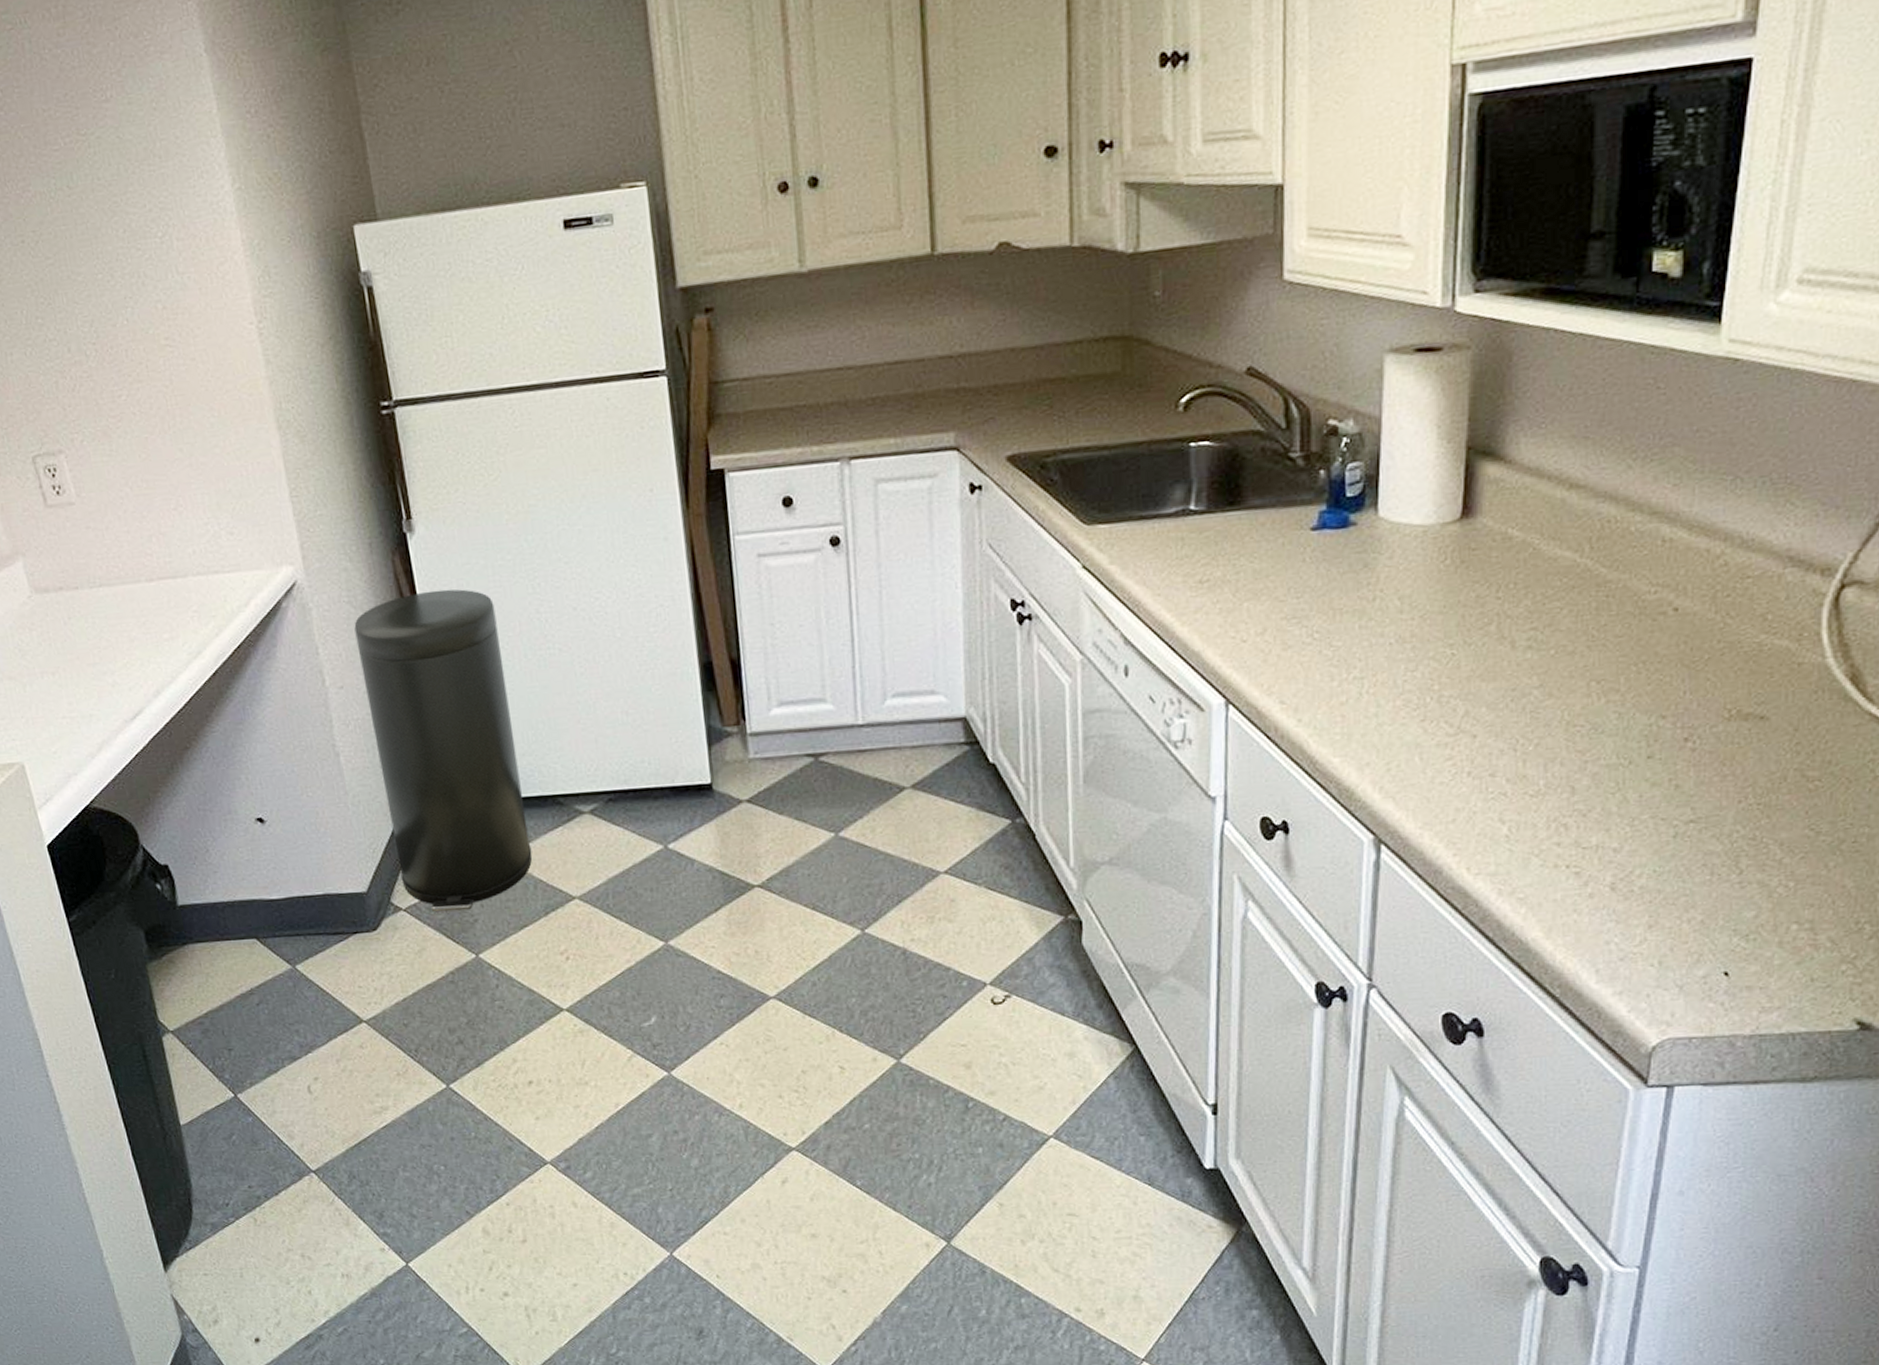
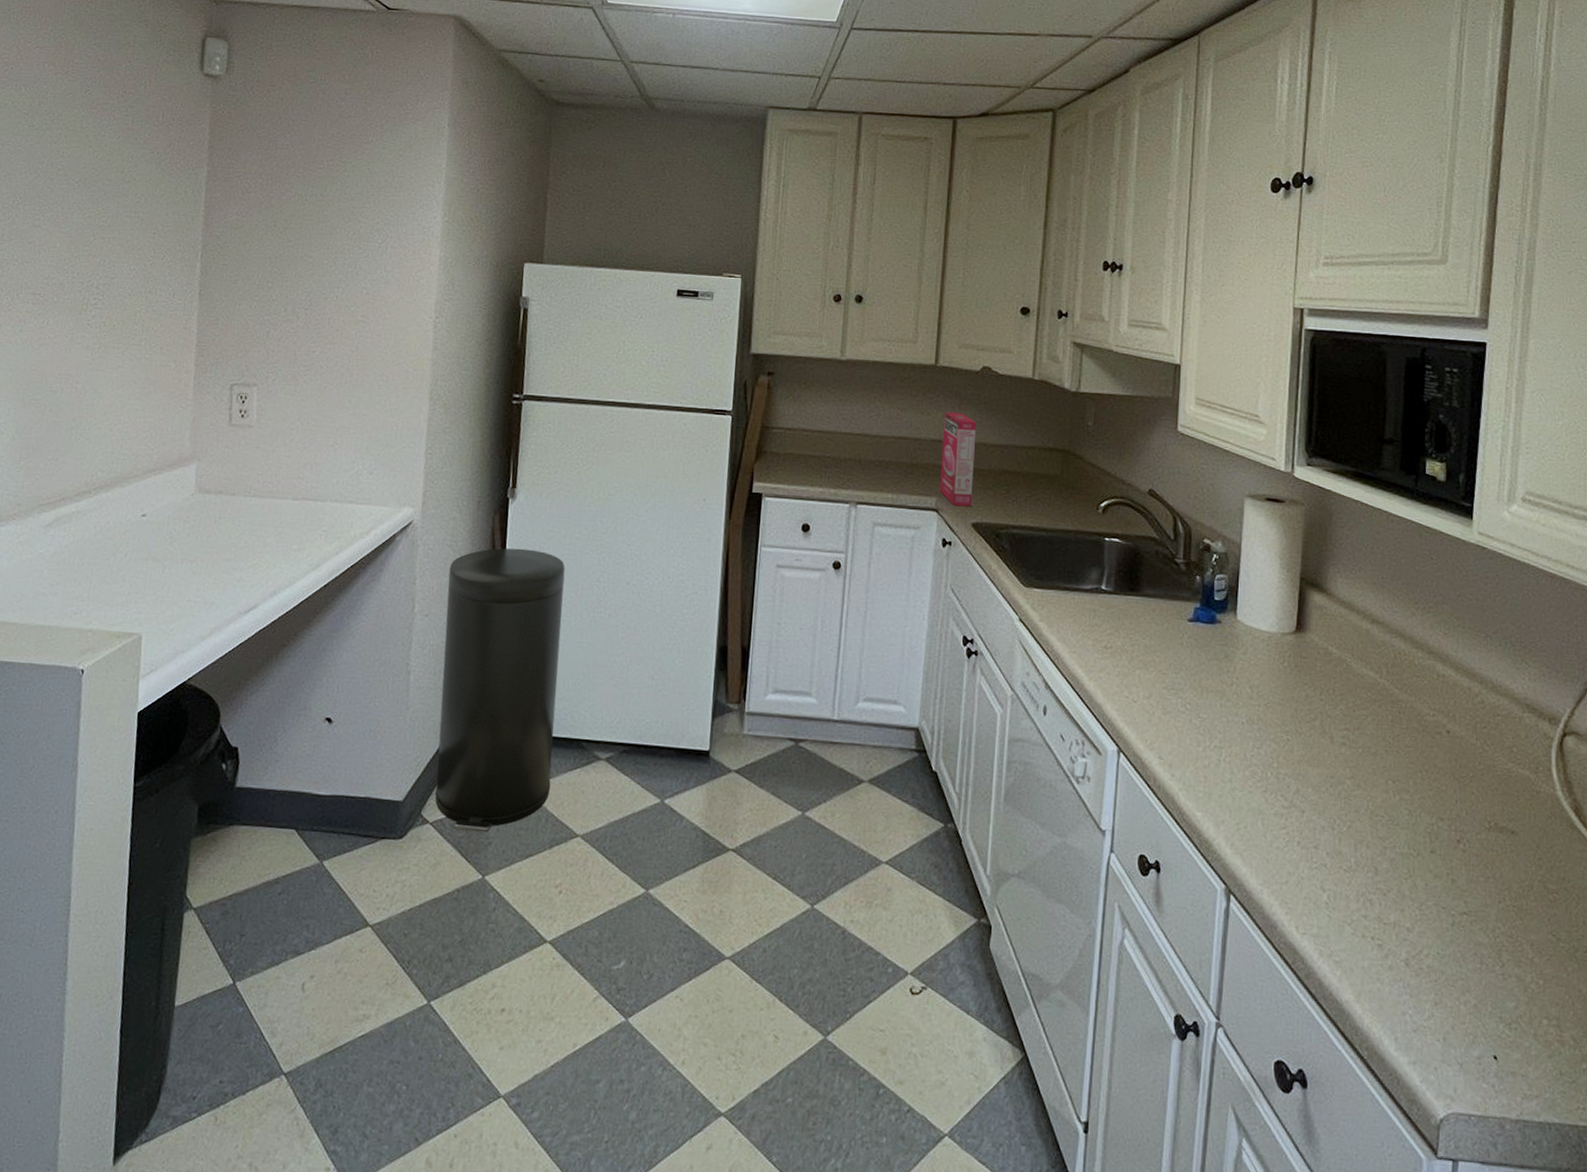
cereal box: none [951,312,1004,439] -> present [940,411,977,507]

